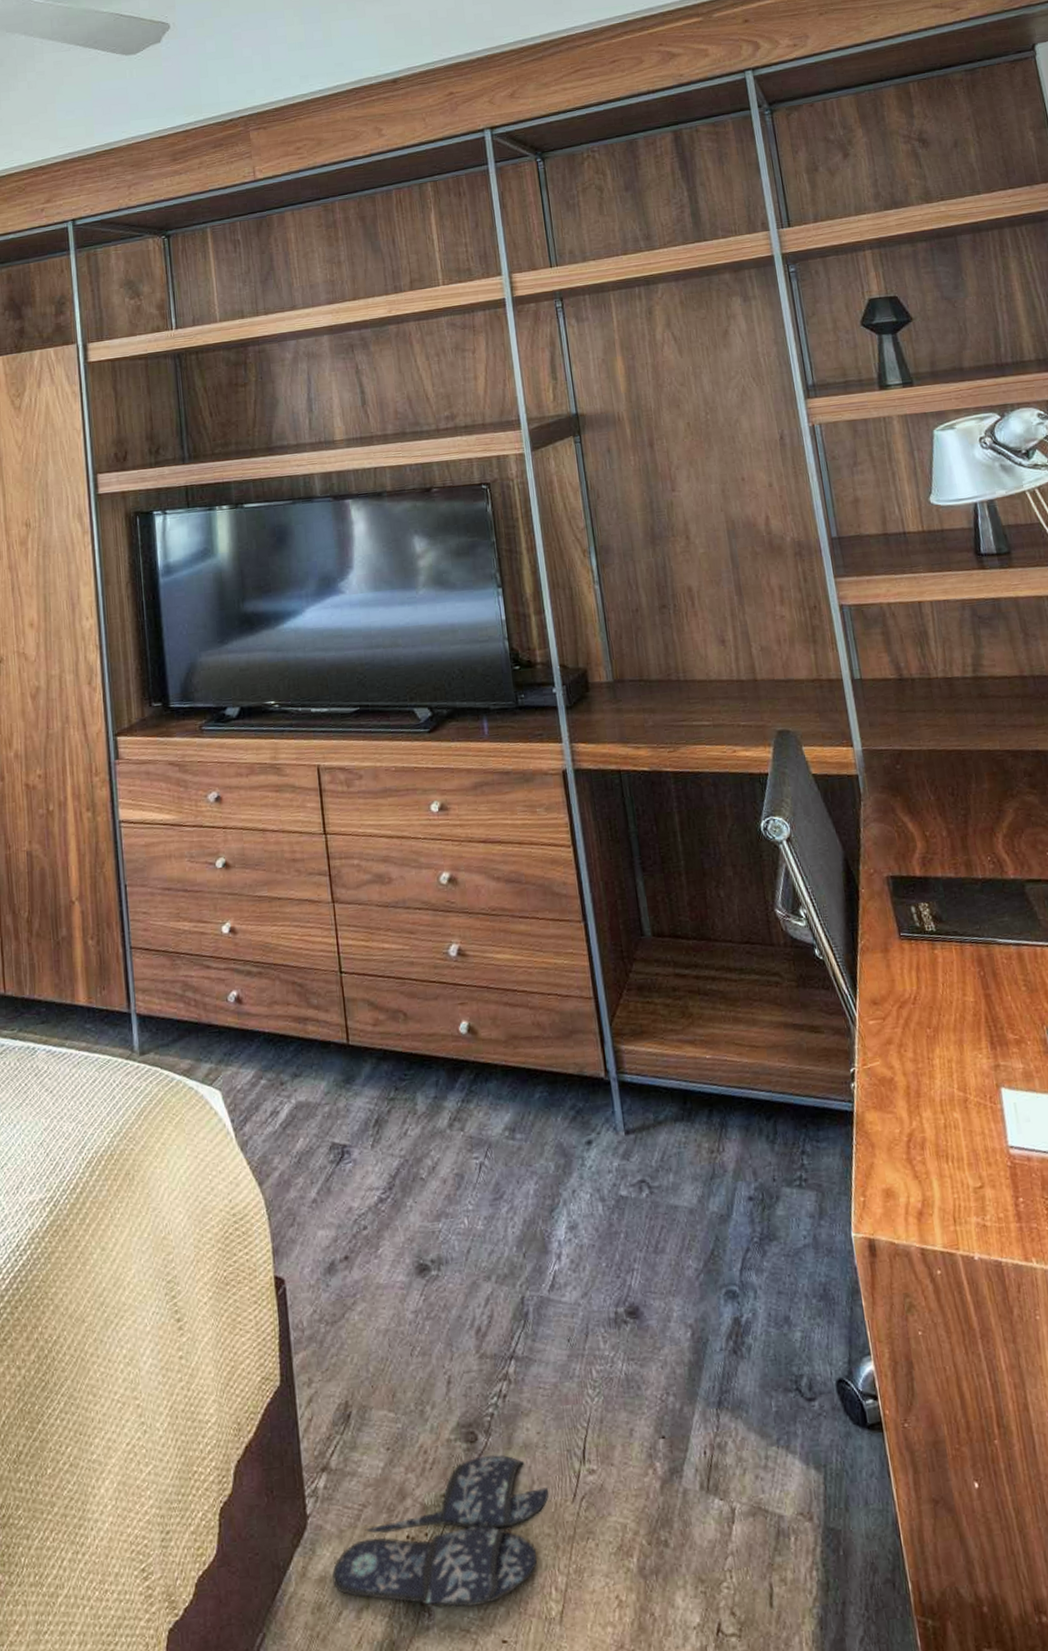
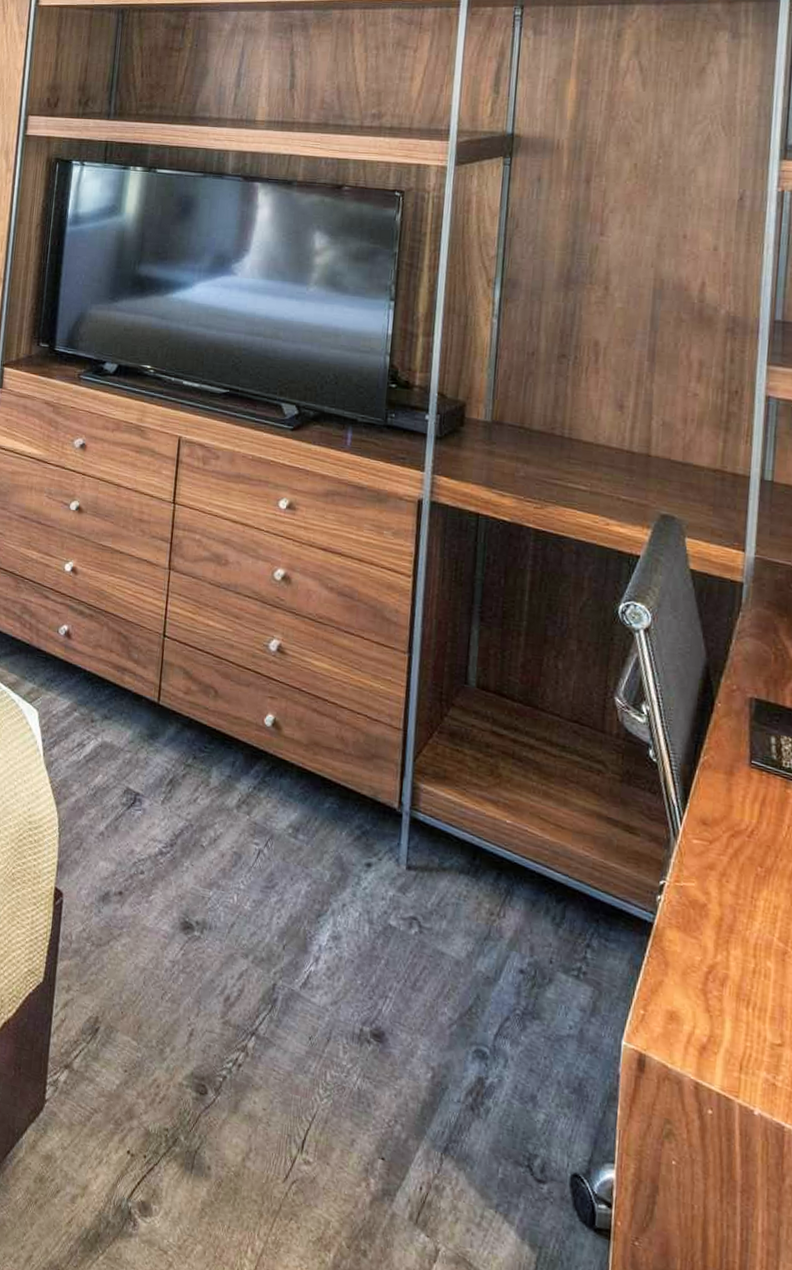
slippers: present [332,1454,549,1608] -> none [57,1108,263,1238]

